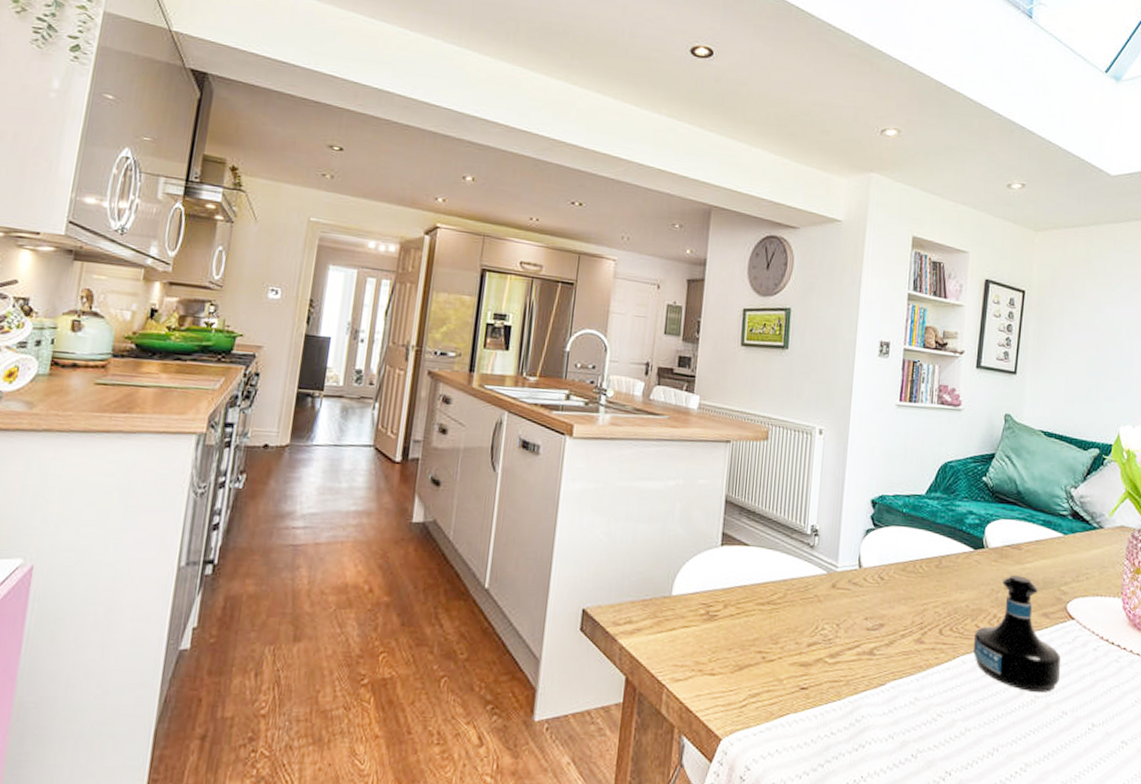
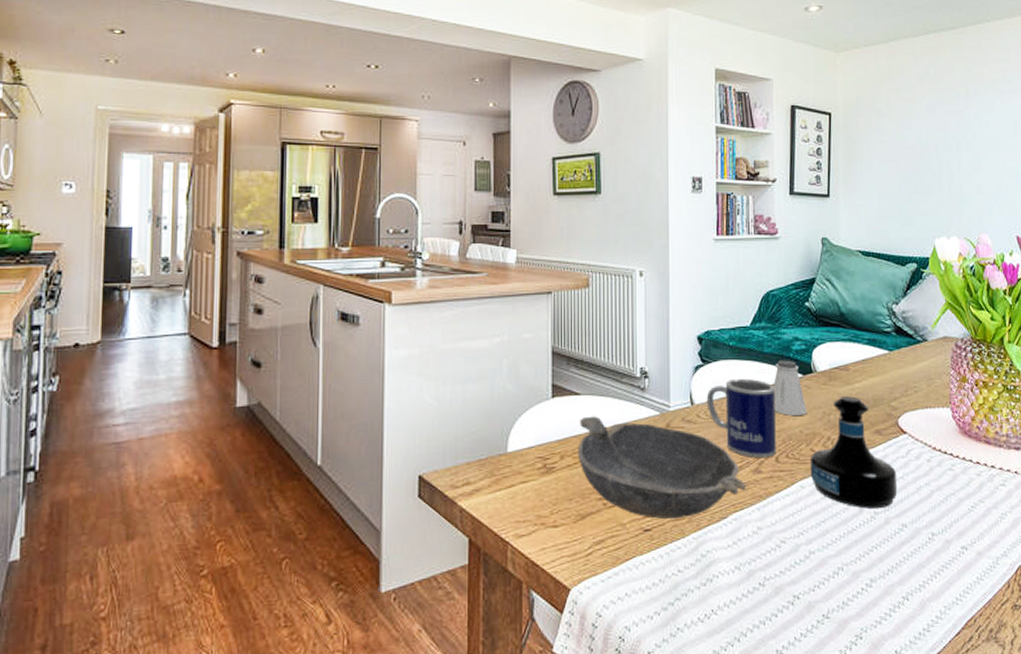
bowl: none [741,567,907,680] -> present [578,416,746,519]
mug: none [874,545,945,629] -> present [706,378,776,458]
saltshaker: none [942,532,976,590] -> present [773,360,807,416]

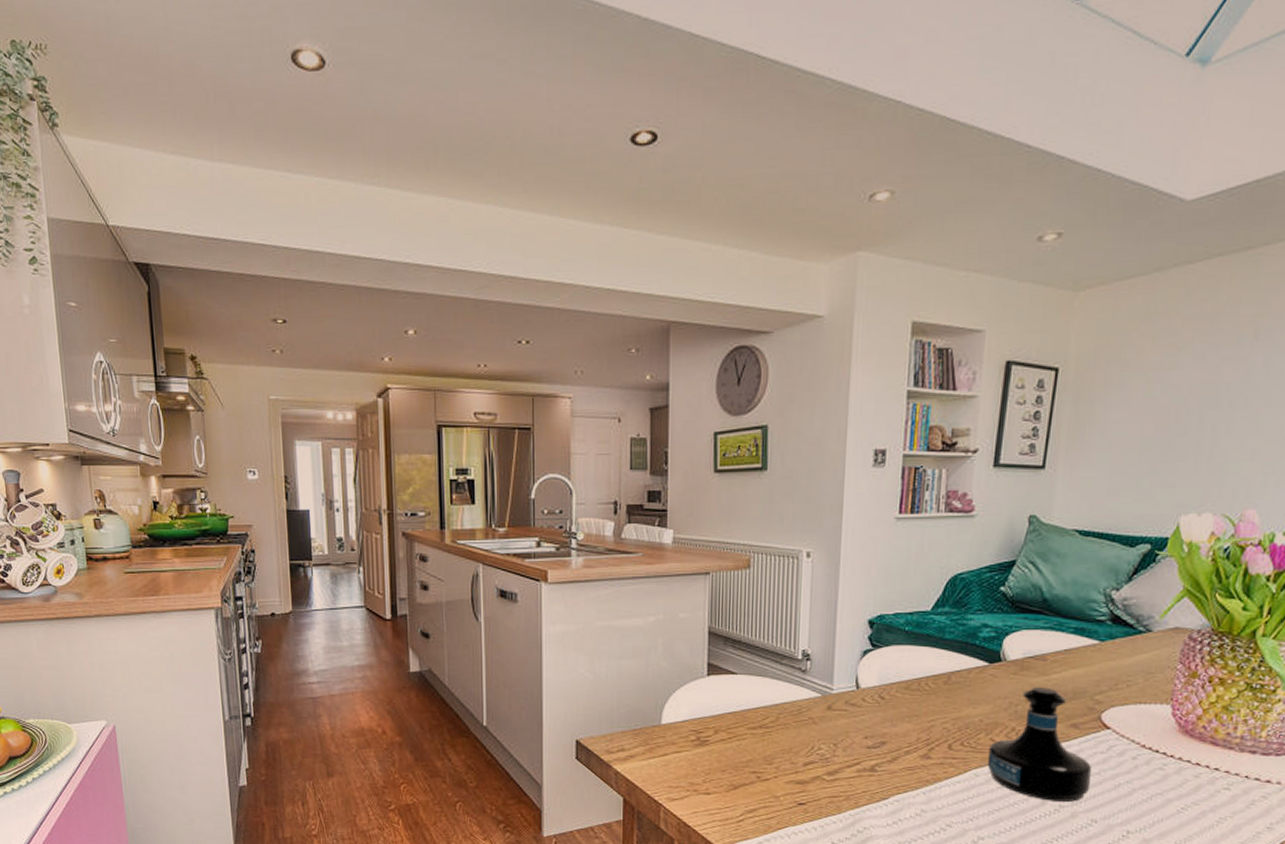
bowl: present [578,416,746,519] -> none [732,695,912,795]
mug: present [706,378,776,458] -> none [874,664,954,745]
saltshaker: present [773,360,807,416] -> none [951,647,991,704]

